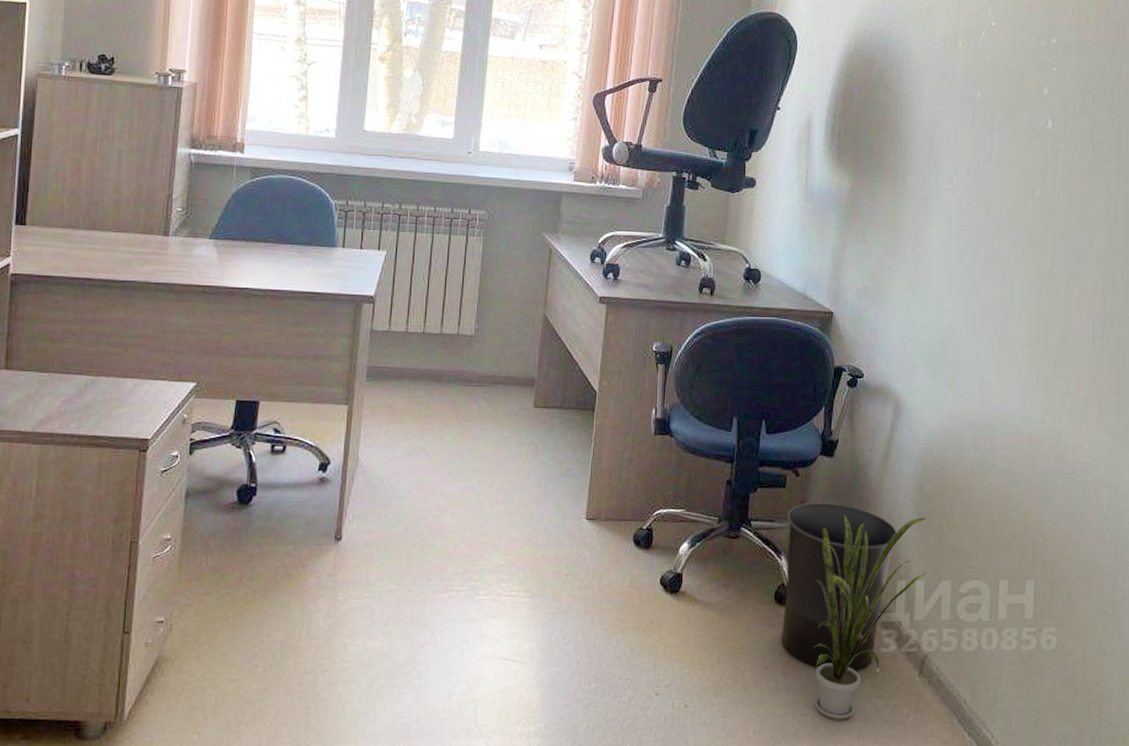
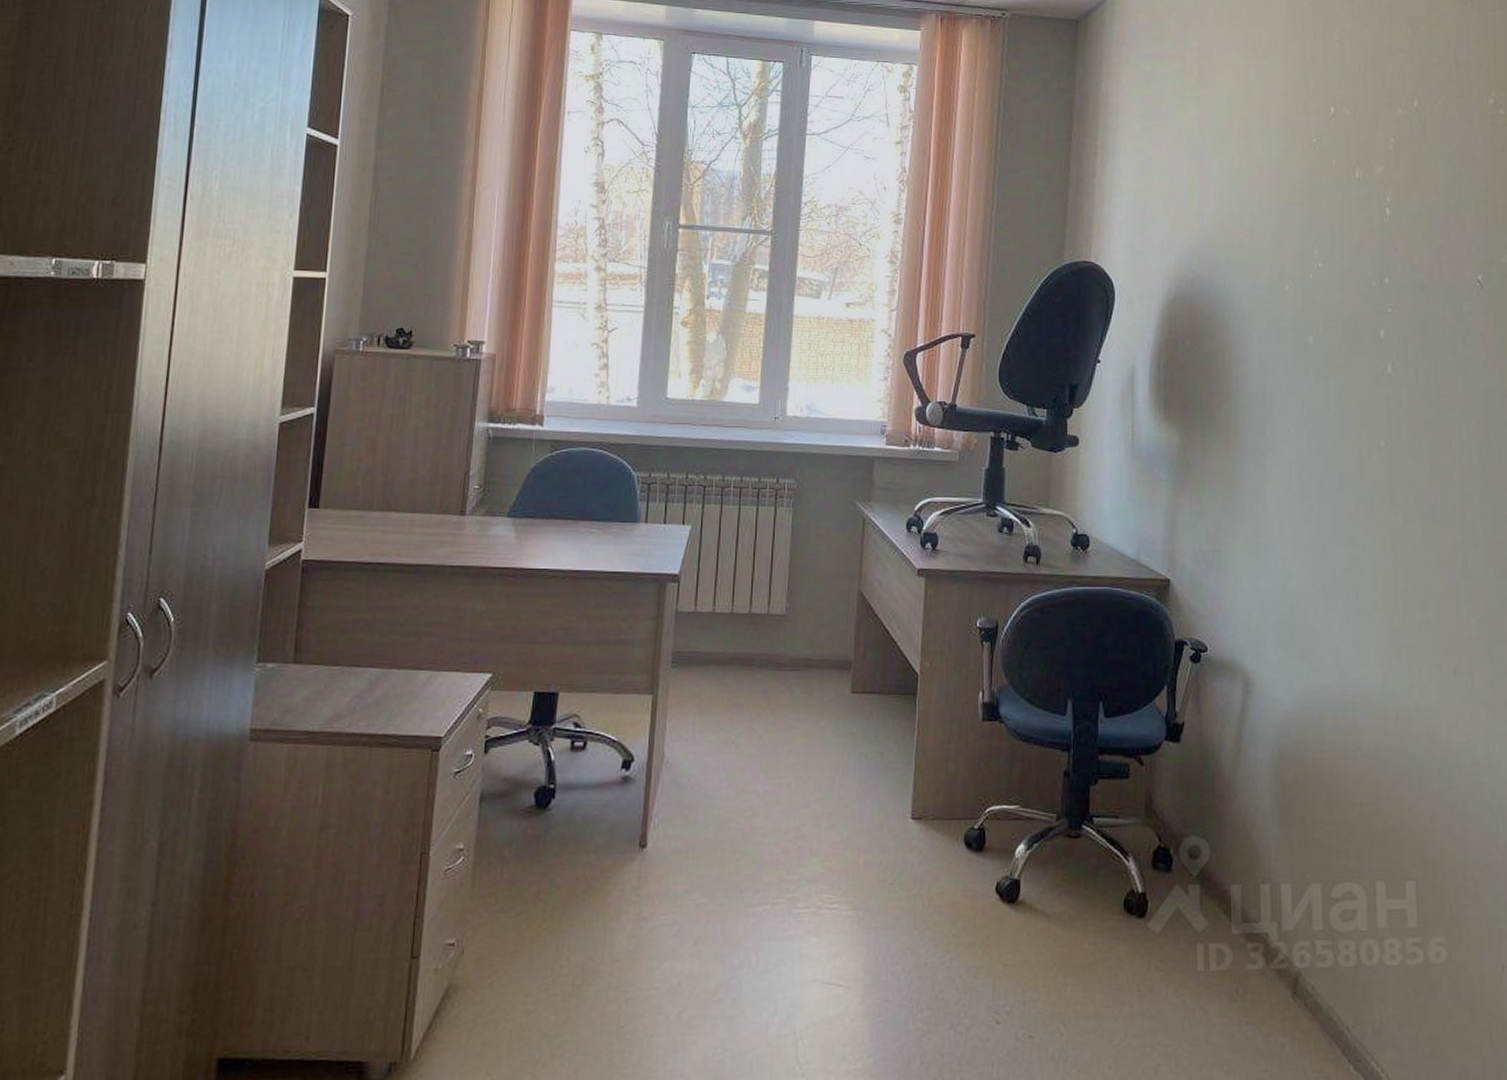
waste bin: present [781,502,897,670] -> none [1133,794,1256,991]
house plant: present [813,516,927,721] -> none [1167,810,1293,1052]

